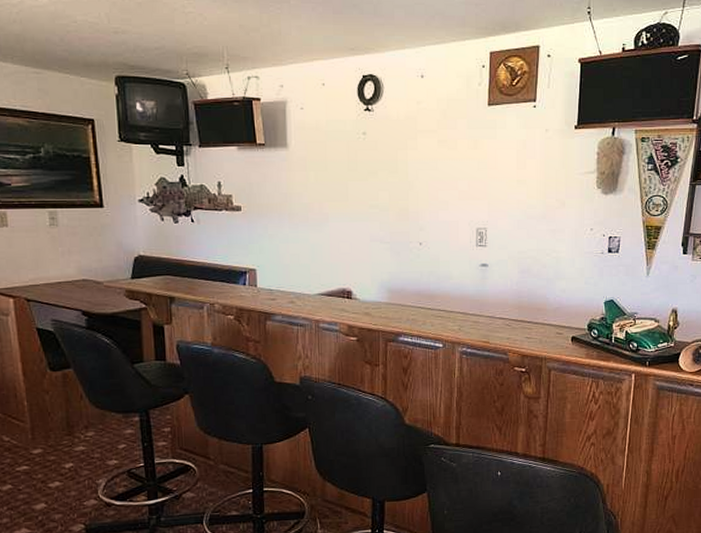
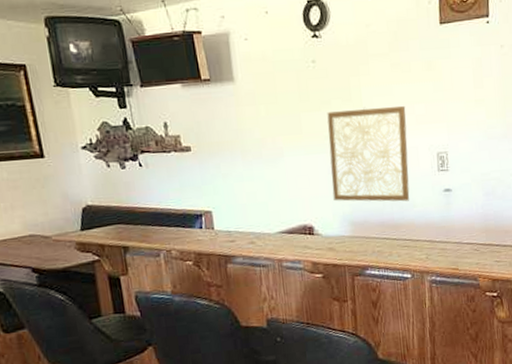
wall art: none [372,180,449,273] -> present [327,105,410,202]

